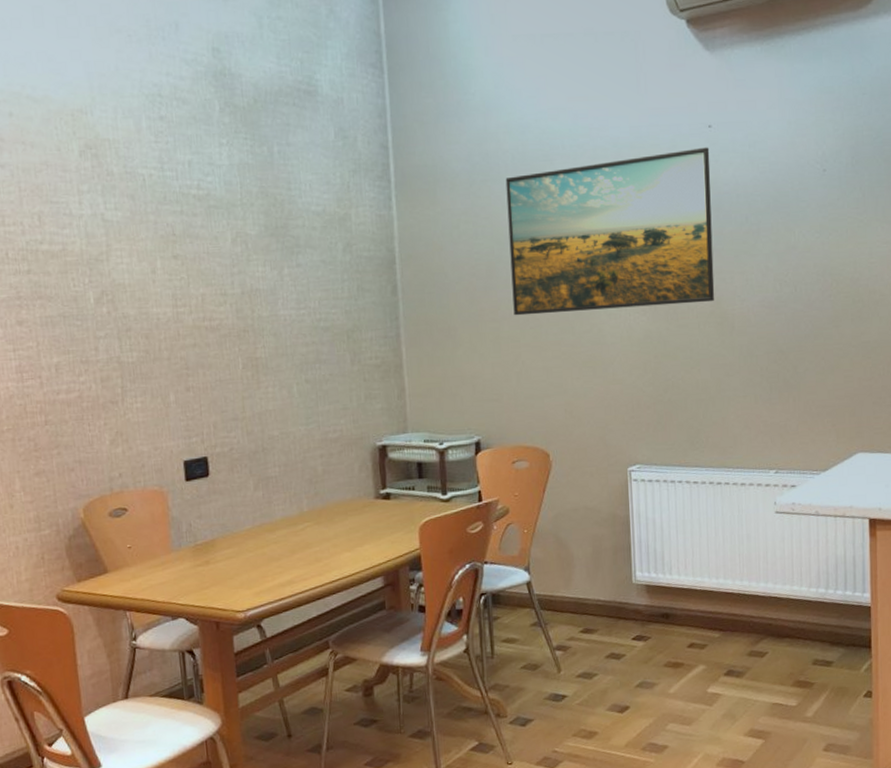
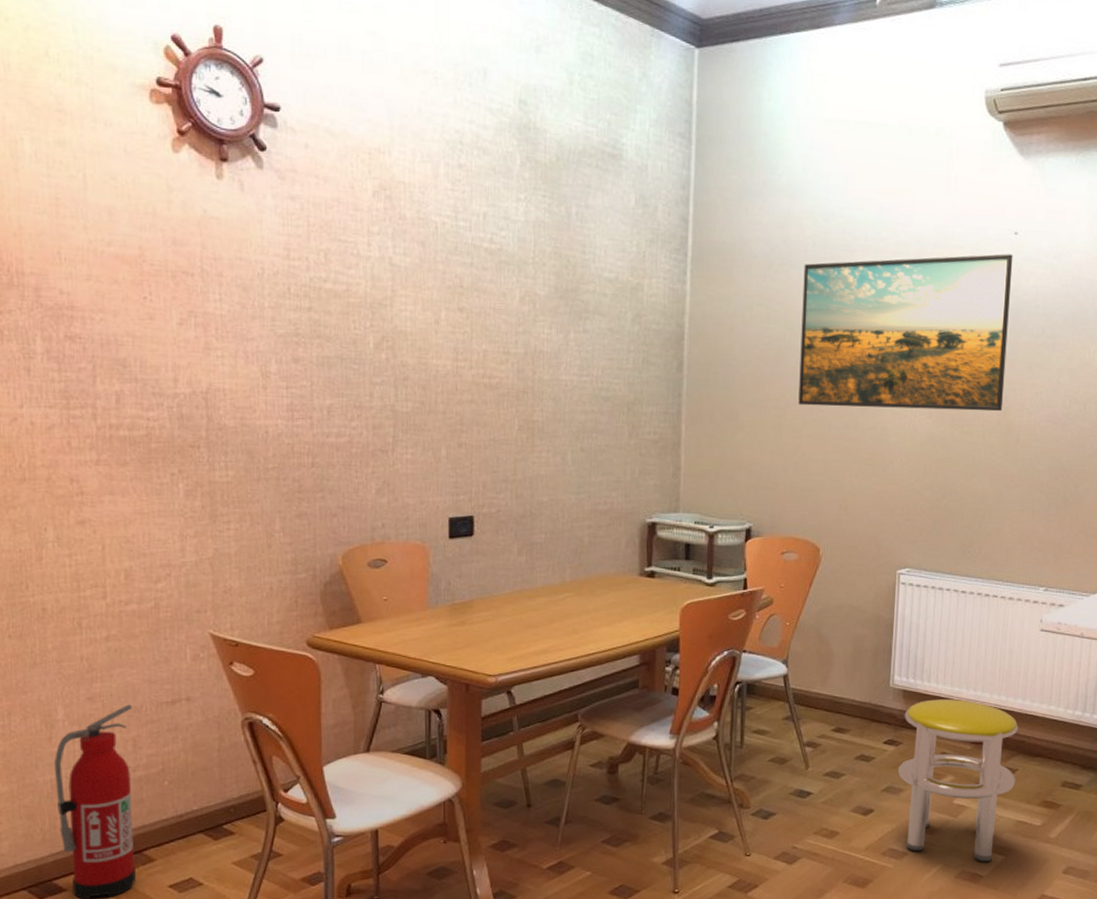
stool: none [649,589,767,748] -> present [897,699,1018,863]

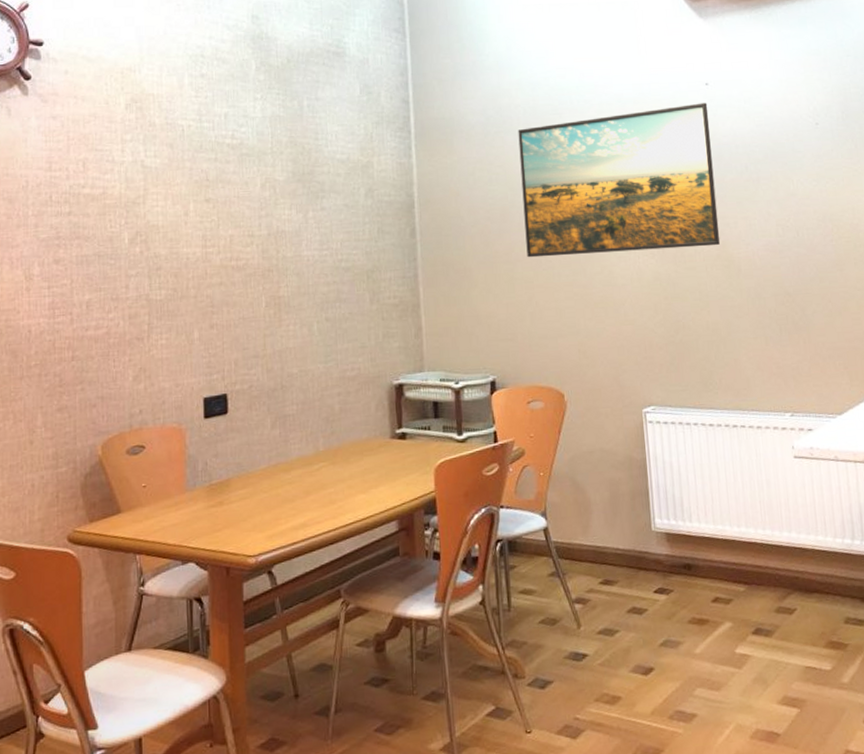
stool: present [897,699,1018,863] -> none [670,538,797,718]

